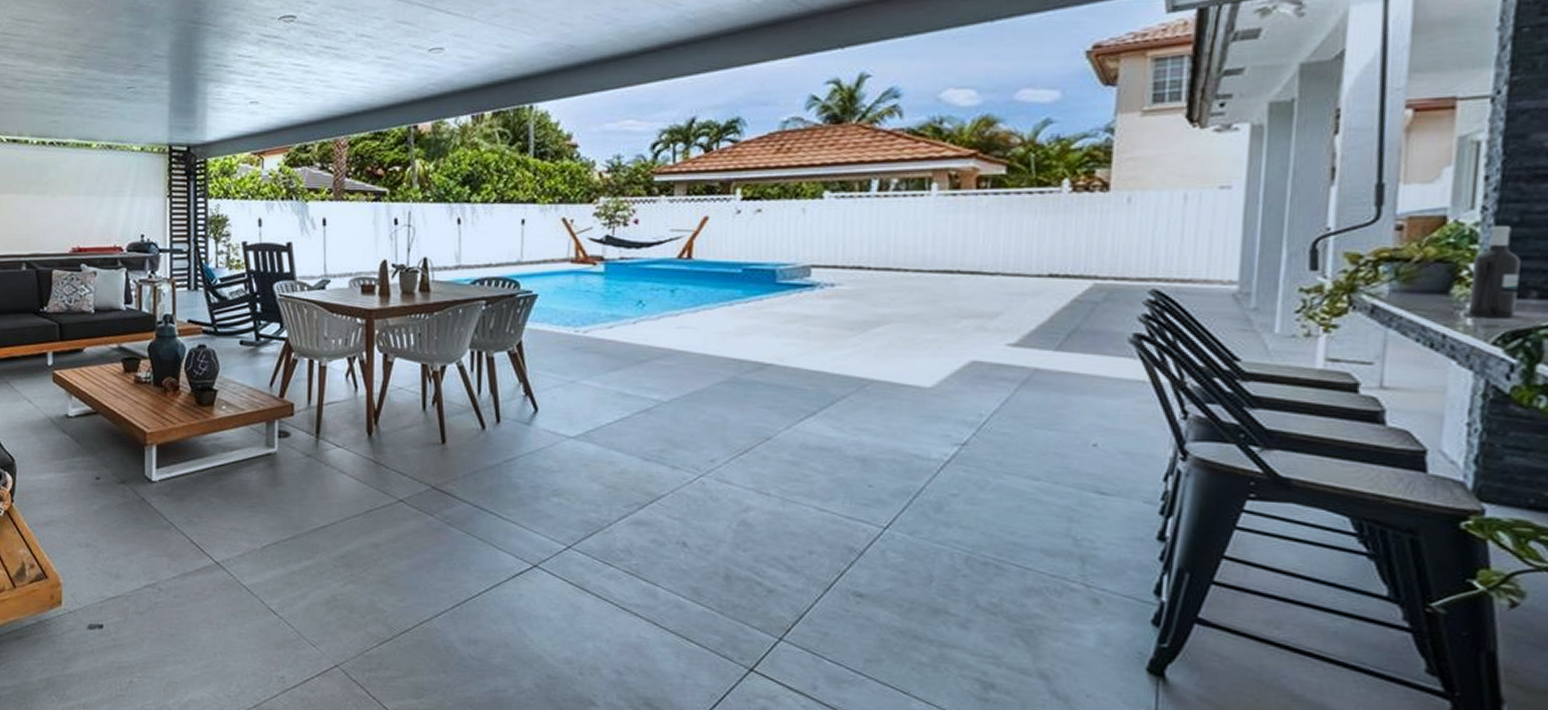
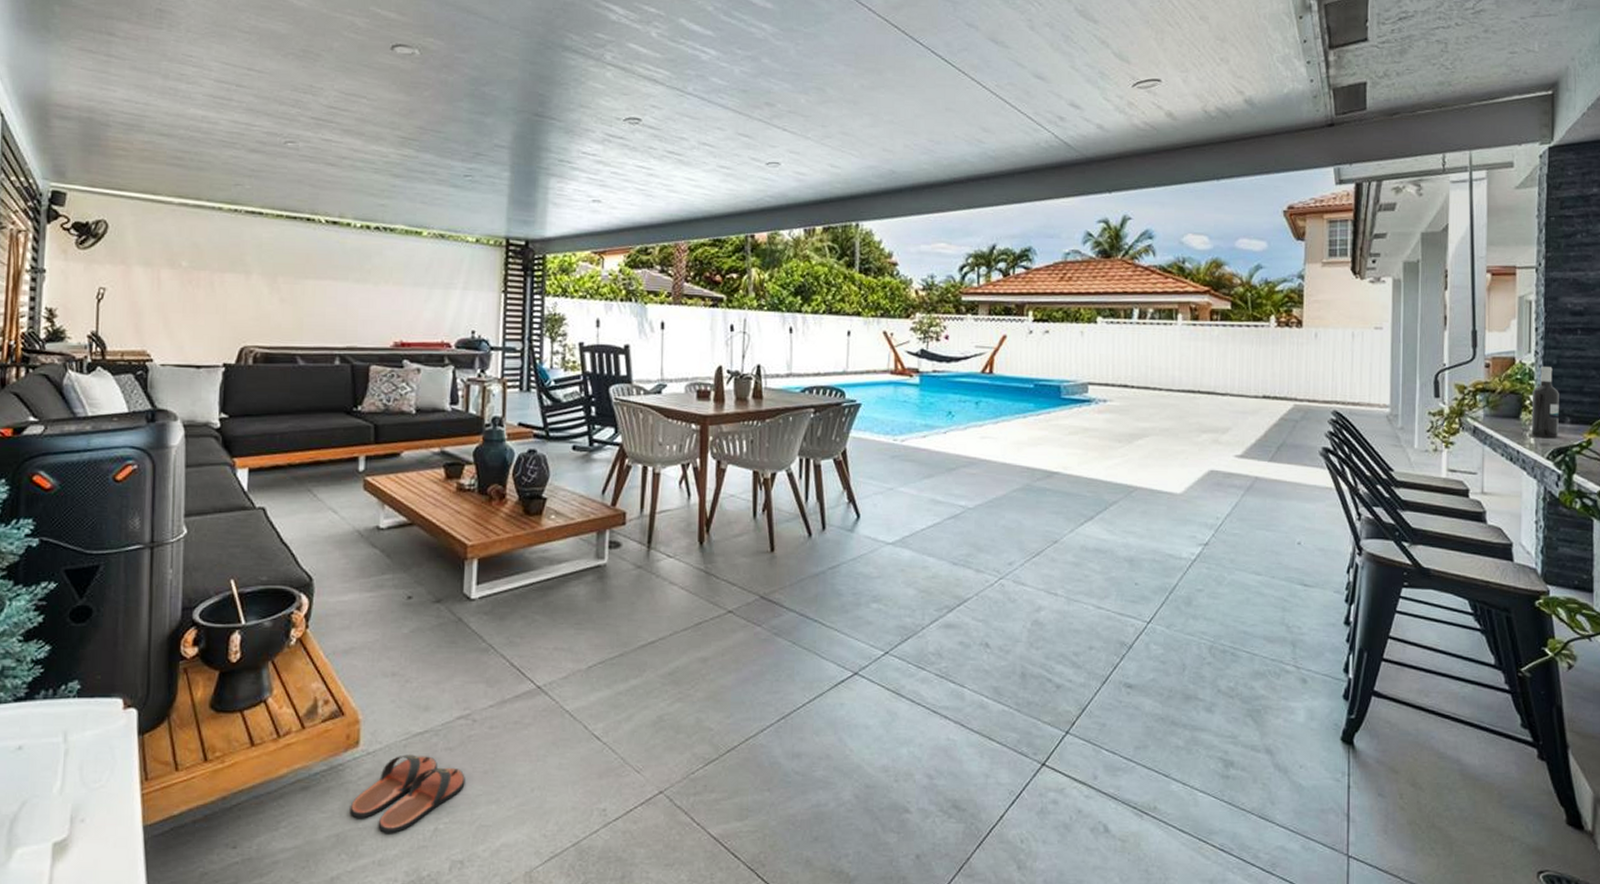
flip-flop: none [57,615,154,682] -> present [350,754,465,833]

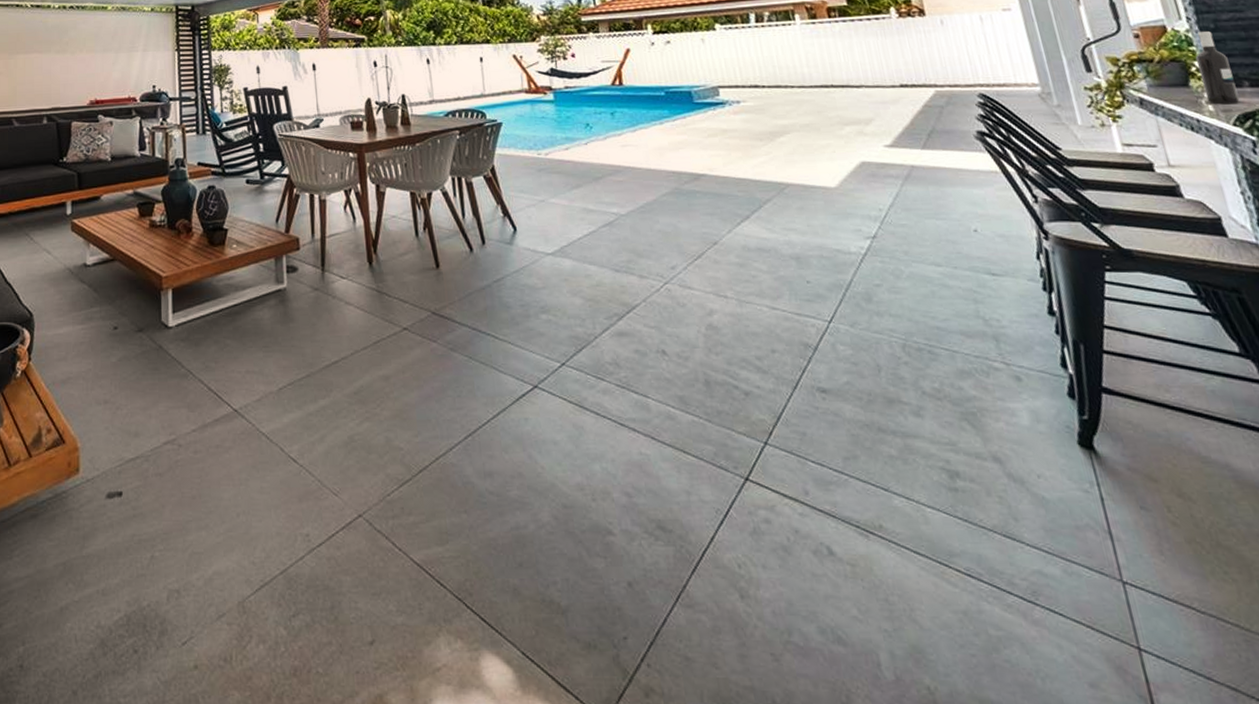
flip-flop: present [350,754,465,833] -> none [74,481,176,561]

